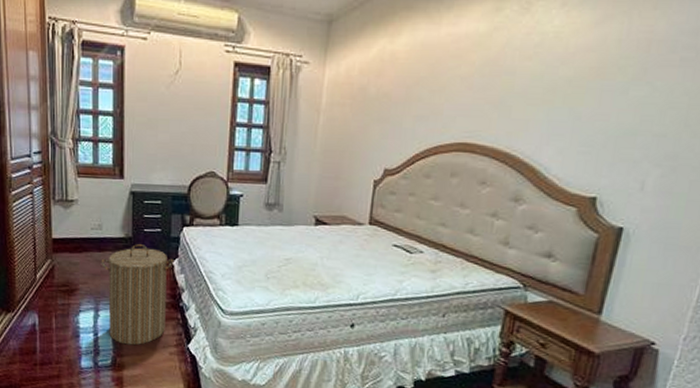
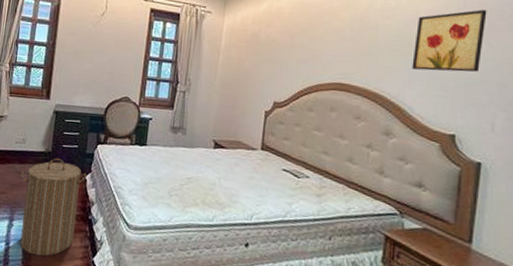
wall art: none [553,41,656,122] -> present [412,10,487,72]

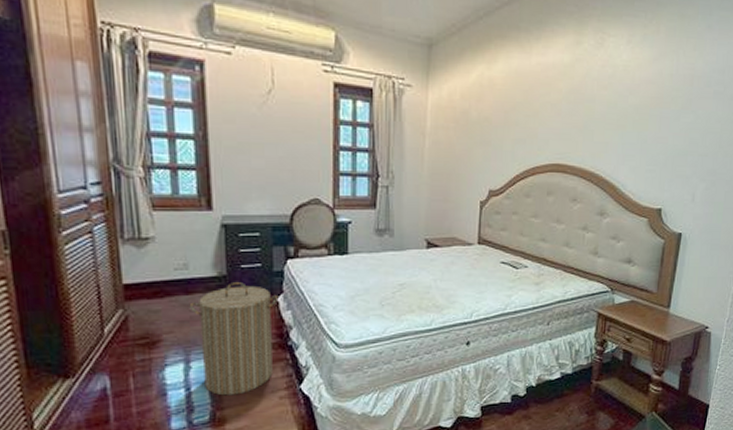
wall art: present [412,10,487,72] -> none [626,76,696,145]

